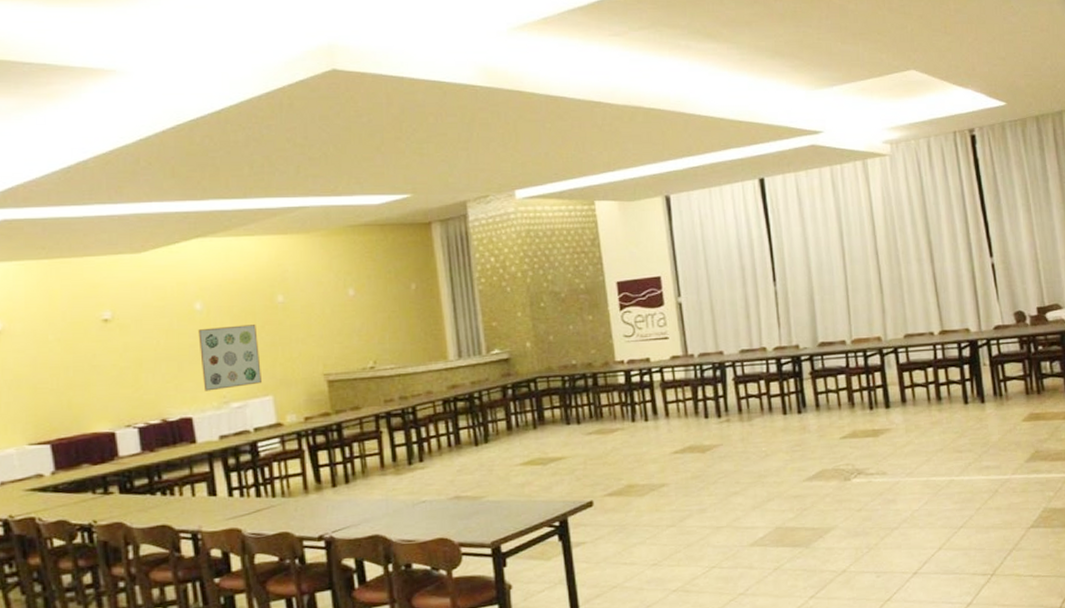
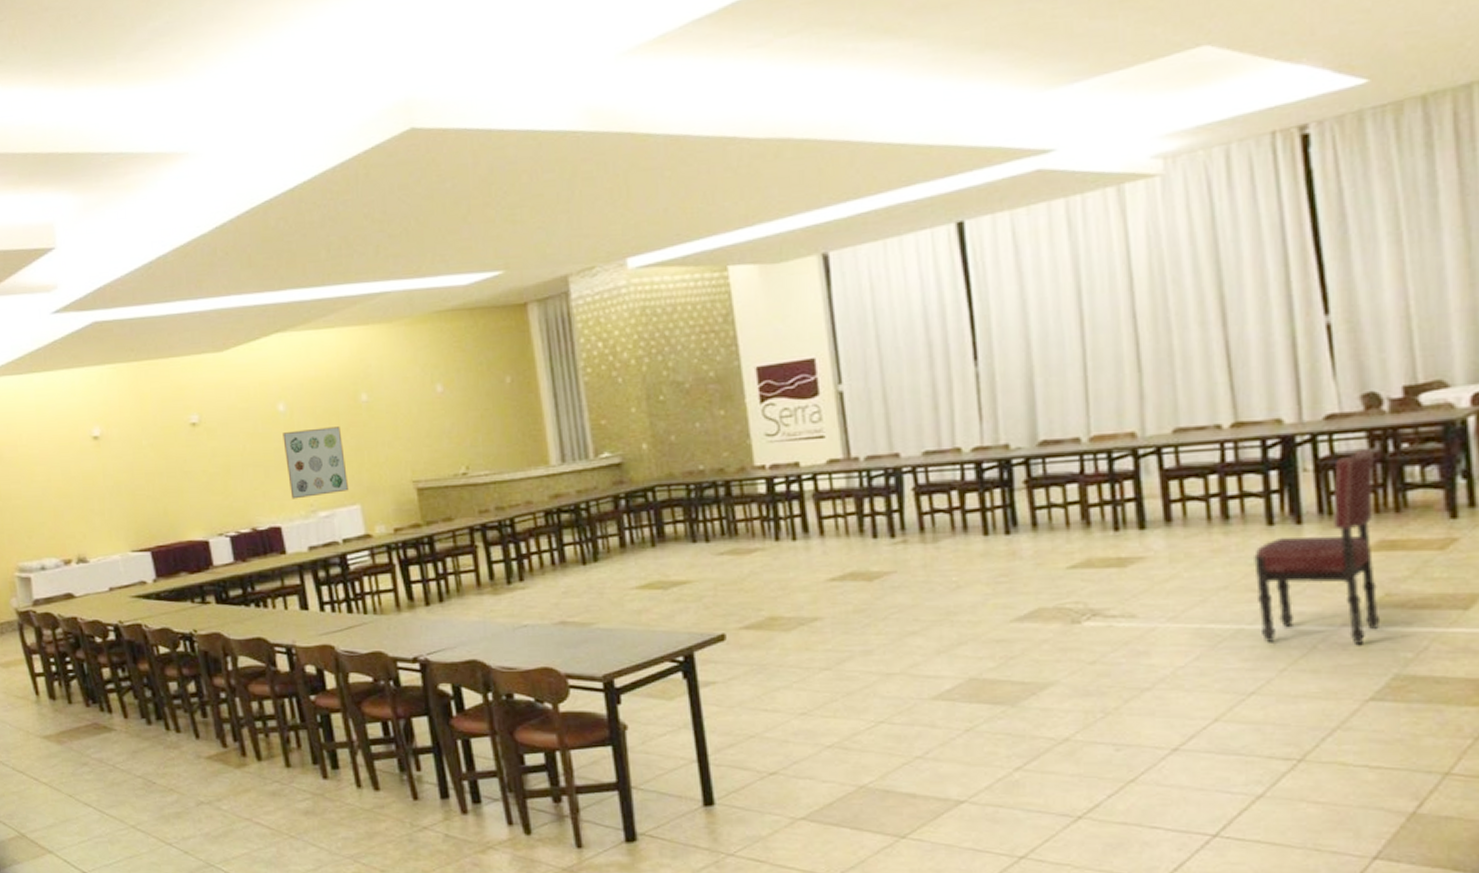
dining chair: none [957,349,1034,489] -> present [1254,448,1381,646]

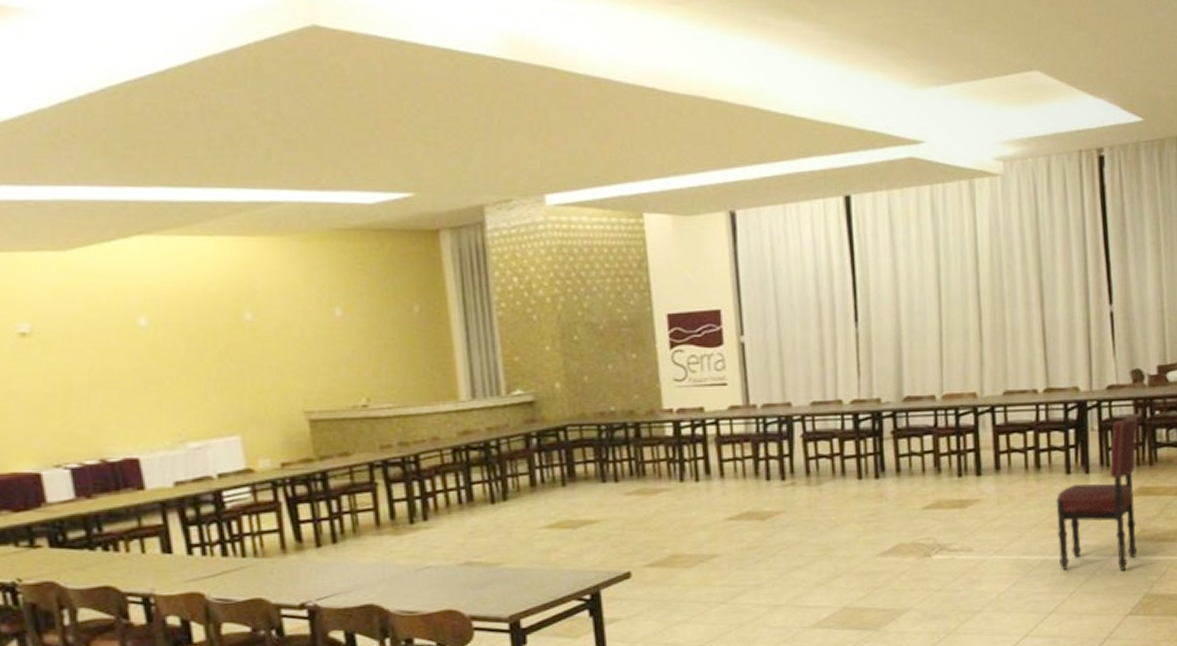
wall art: present [283,427,350,499] -> none [144,347,228,427]

